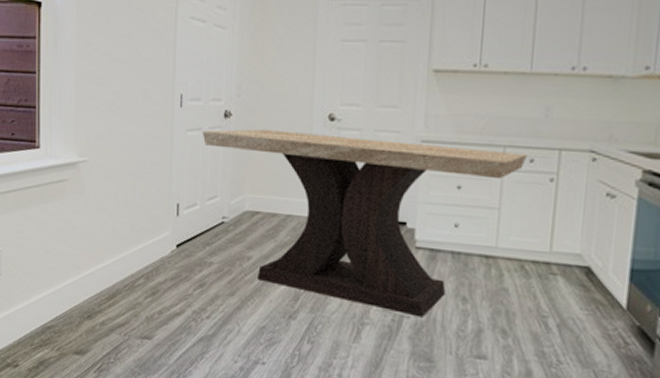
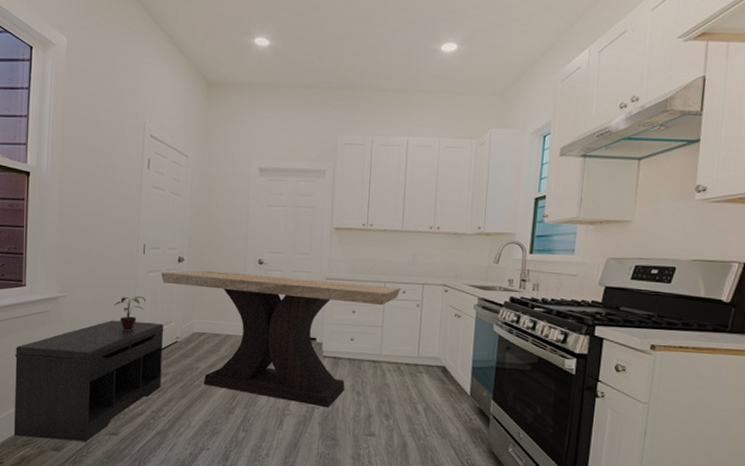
bench: none [29,192,207,345] -> present [13,320,164,442]
potted plant: none [145,161,185,207] -> present [114,296,147,331]

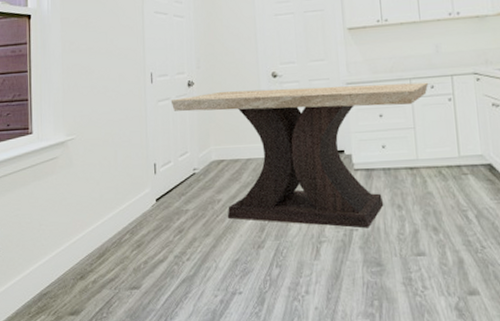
bench: present [13,320,164,442] -> none [24,155,182,303]
potted plant: present [114,296,147,331] -> none [125,128,159,168]

